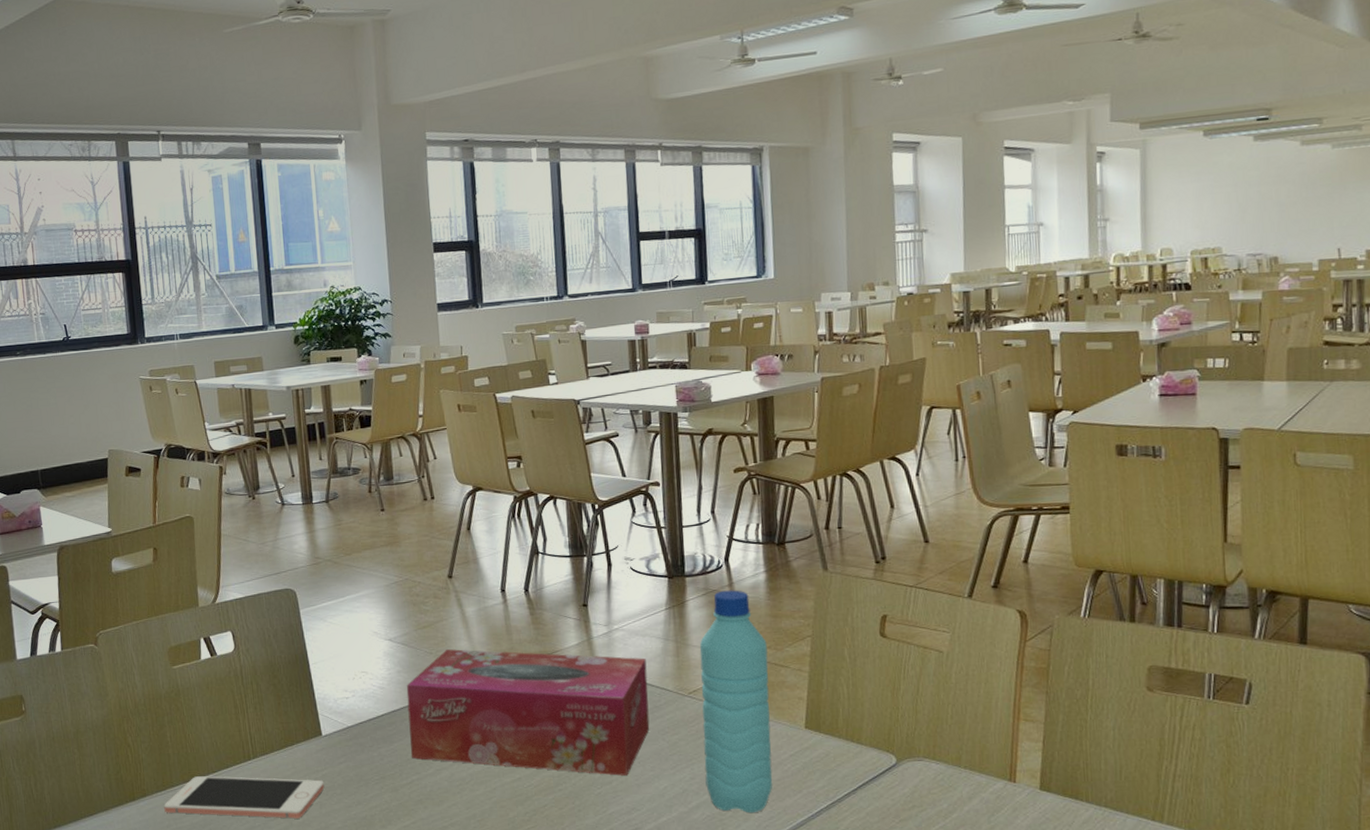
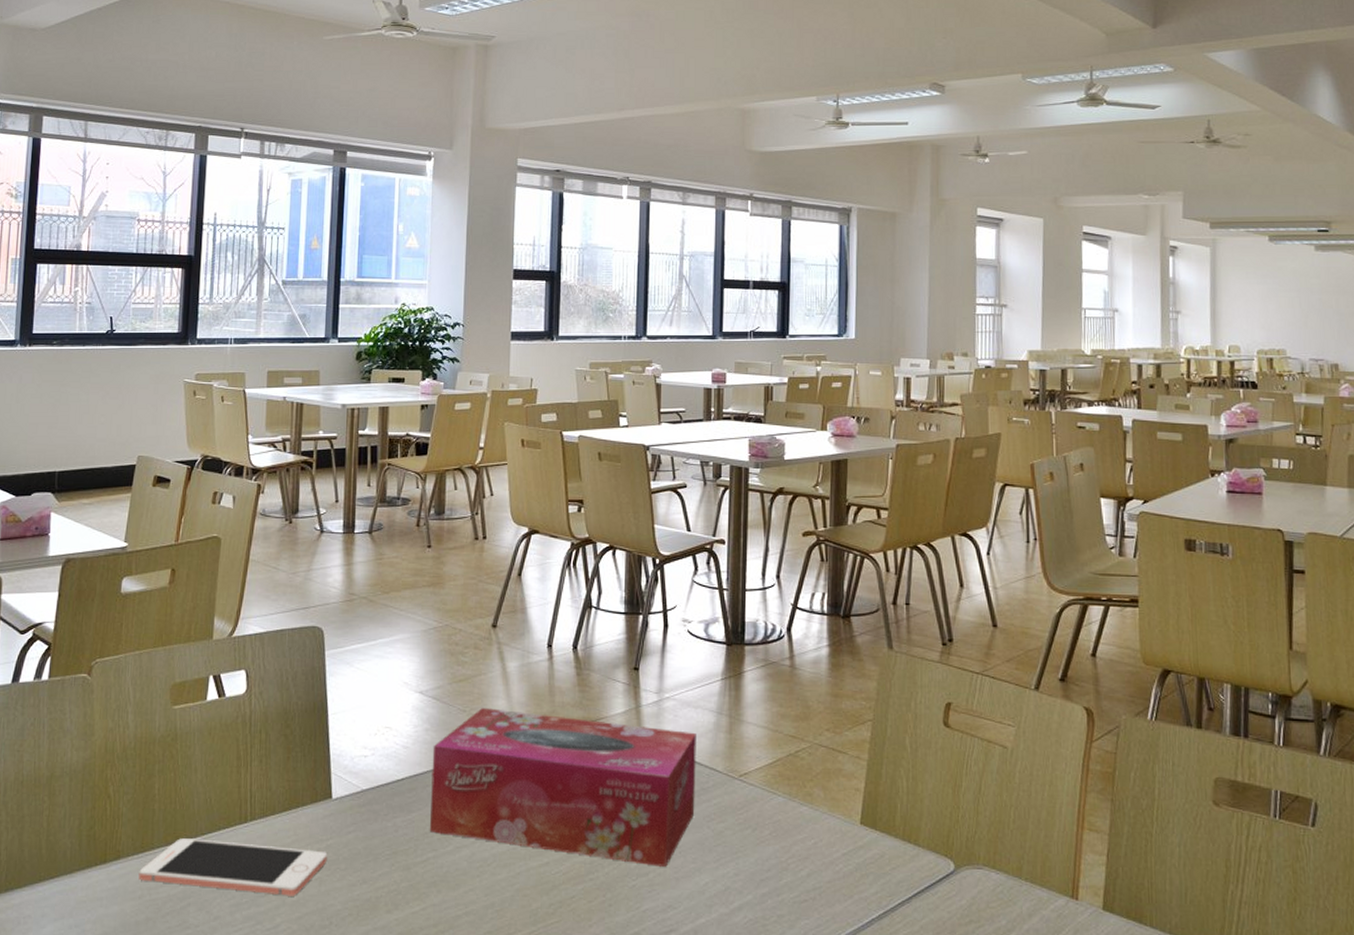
water bottle: present [699,590,772,814] -> none [750,663,826,919]

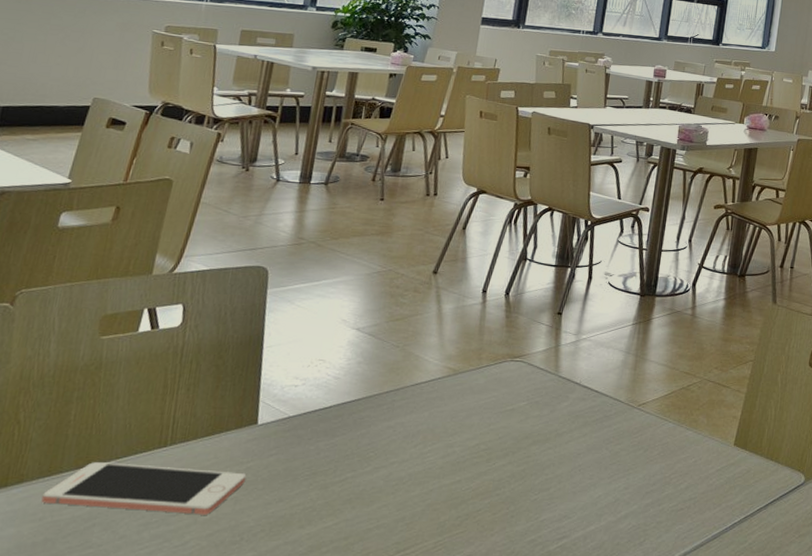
tissue box: present [429,708,696,867] -> none [350,344,606,483]

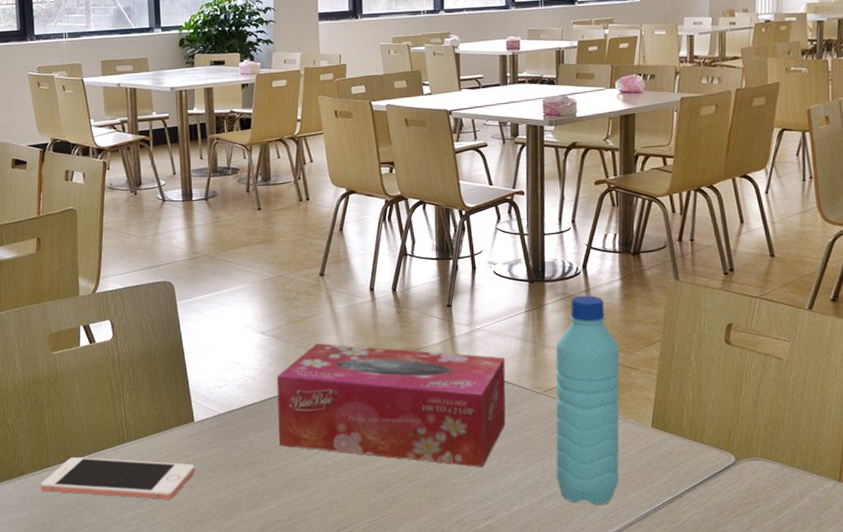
tissue box: none [350,344,606,483] -> present [276,344,506,467]
water bottle: none [637,312,715,525] -> present [555,295,620,505]

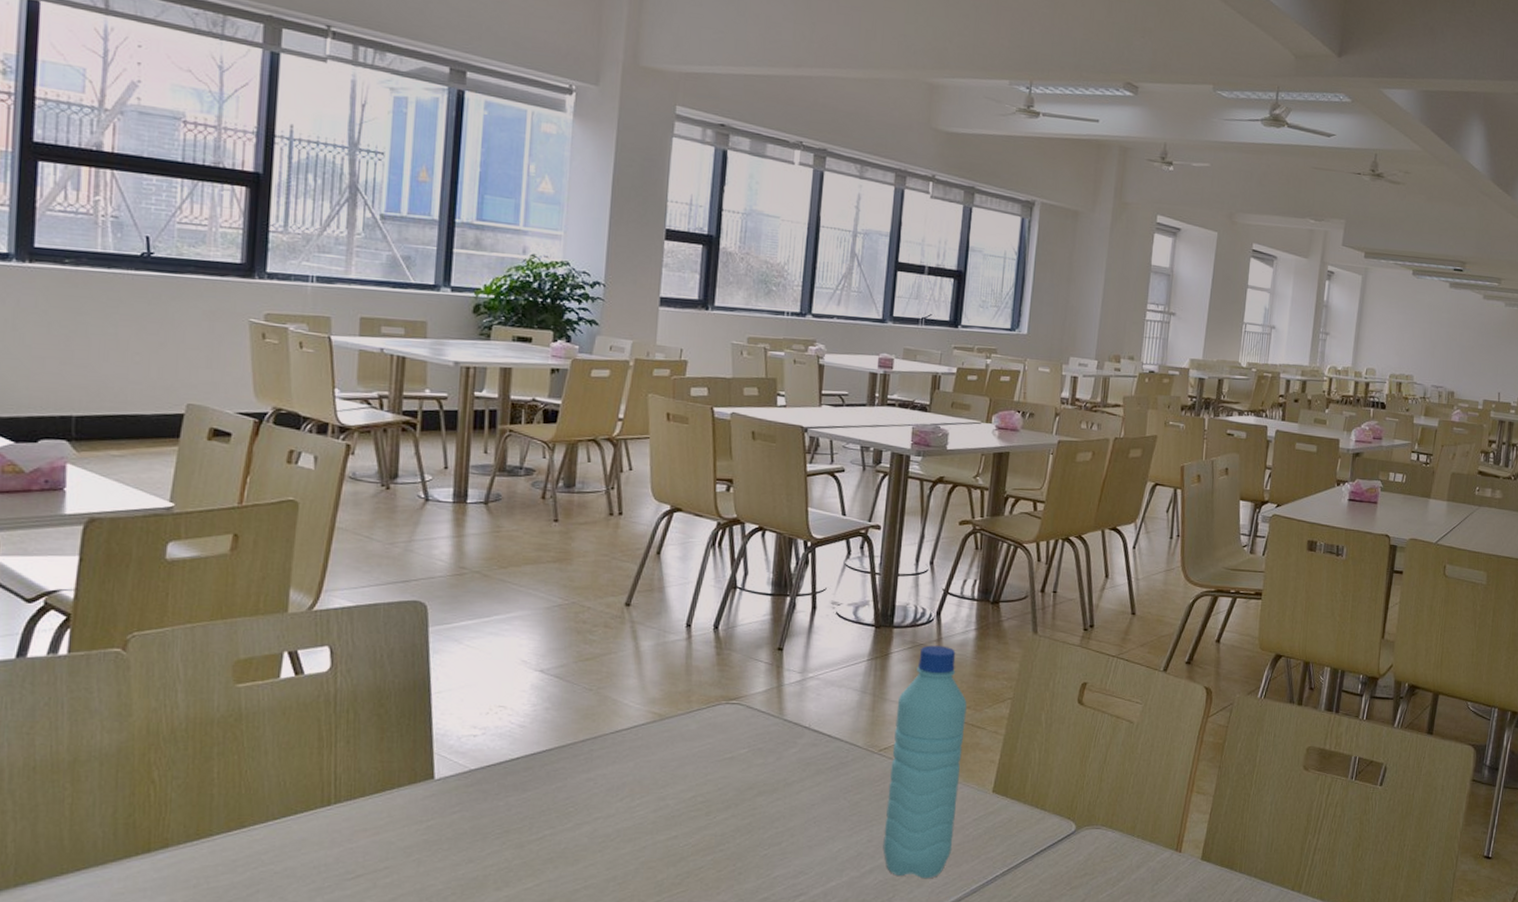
cell phone: present [40,457,195,500] -> none [193,824,428,878]
tissue box: present [276,344,506,467] -> none [546,687,839,836]

